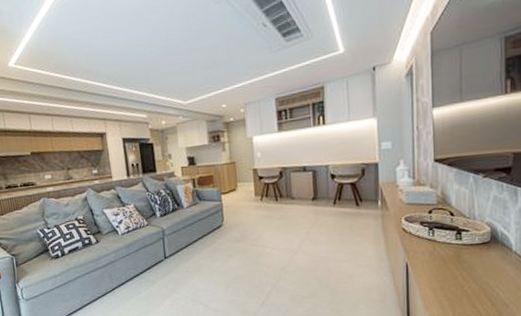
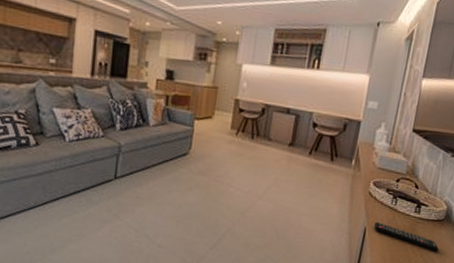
remote control: none [416,255,492,275] -> present [374,222,439,252]

